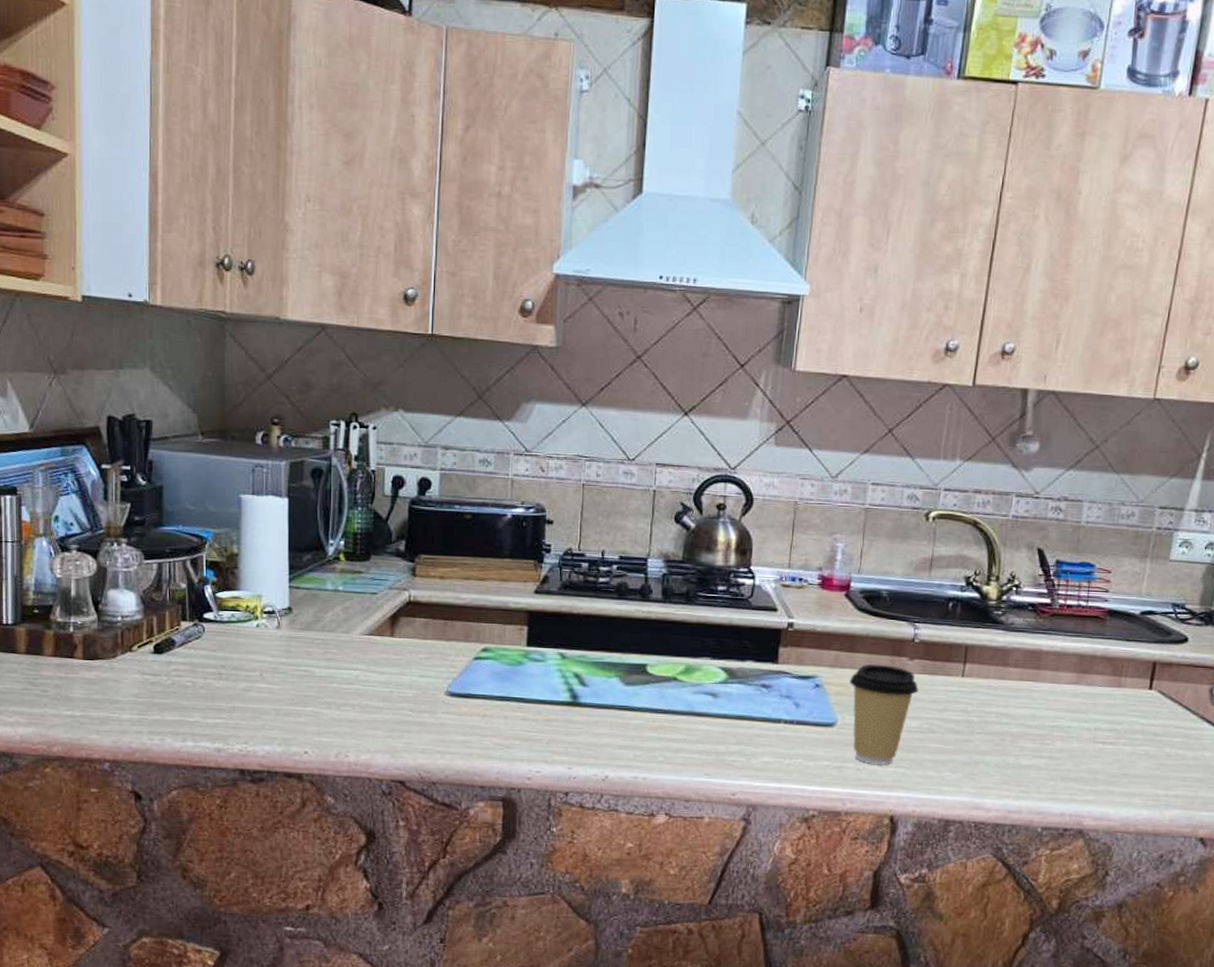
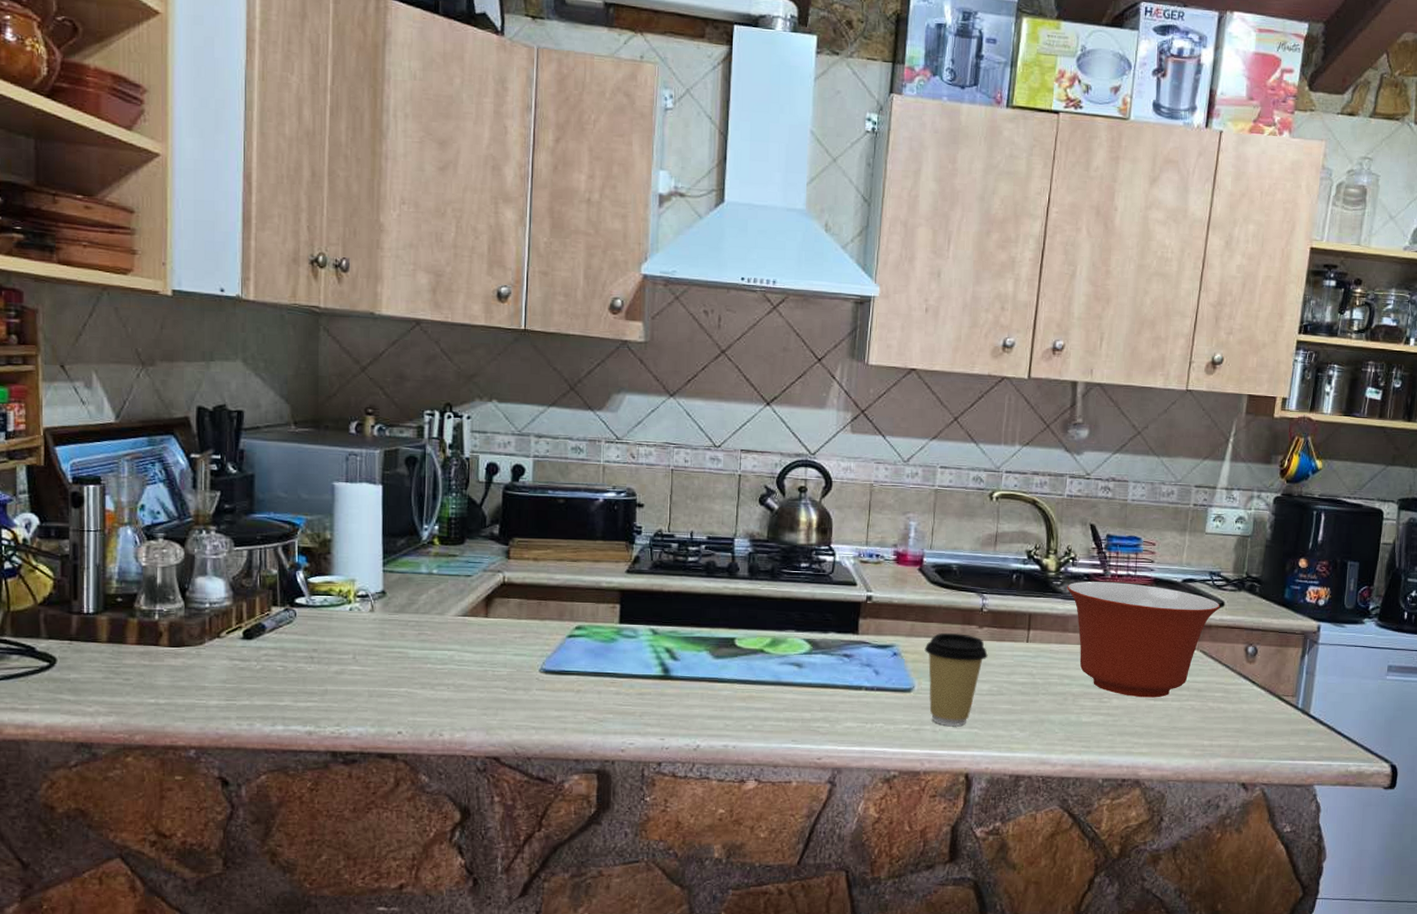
mixing bowl: none [1009,611,1183,741] -> present [1067,581,1220,698]

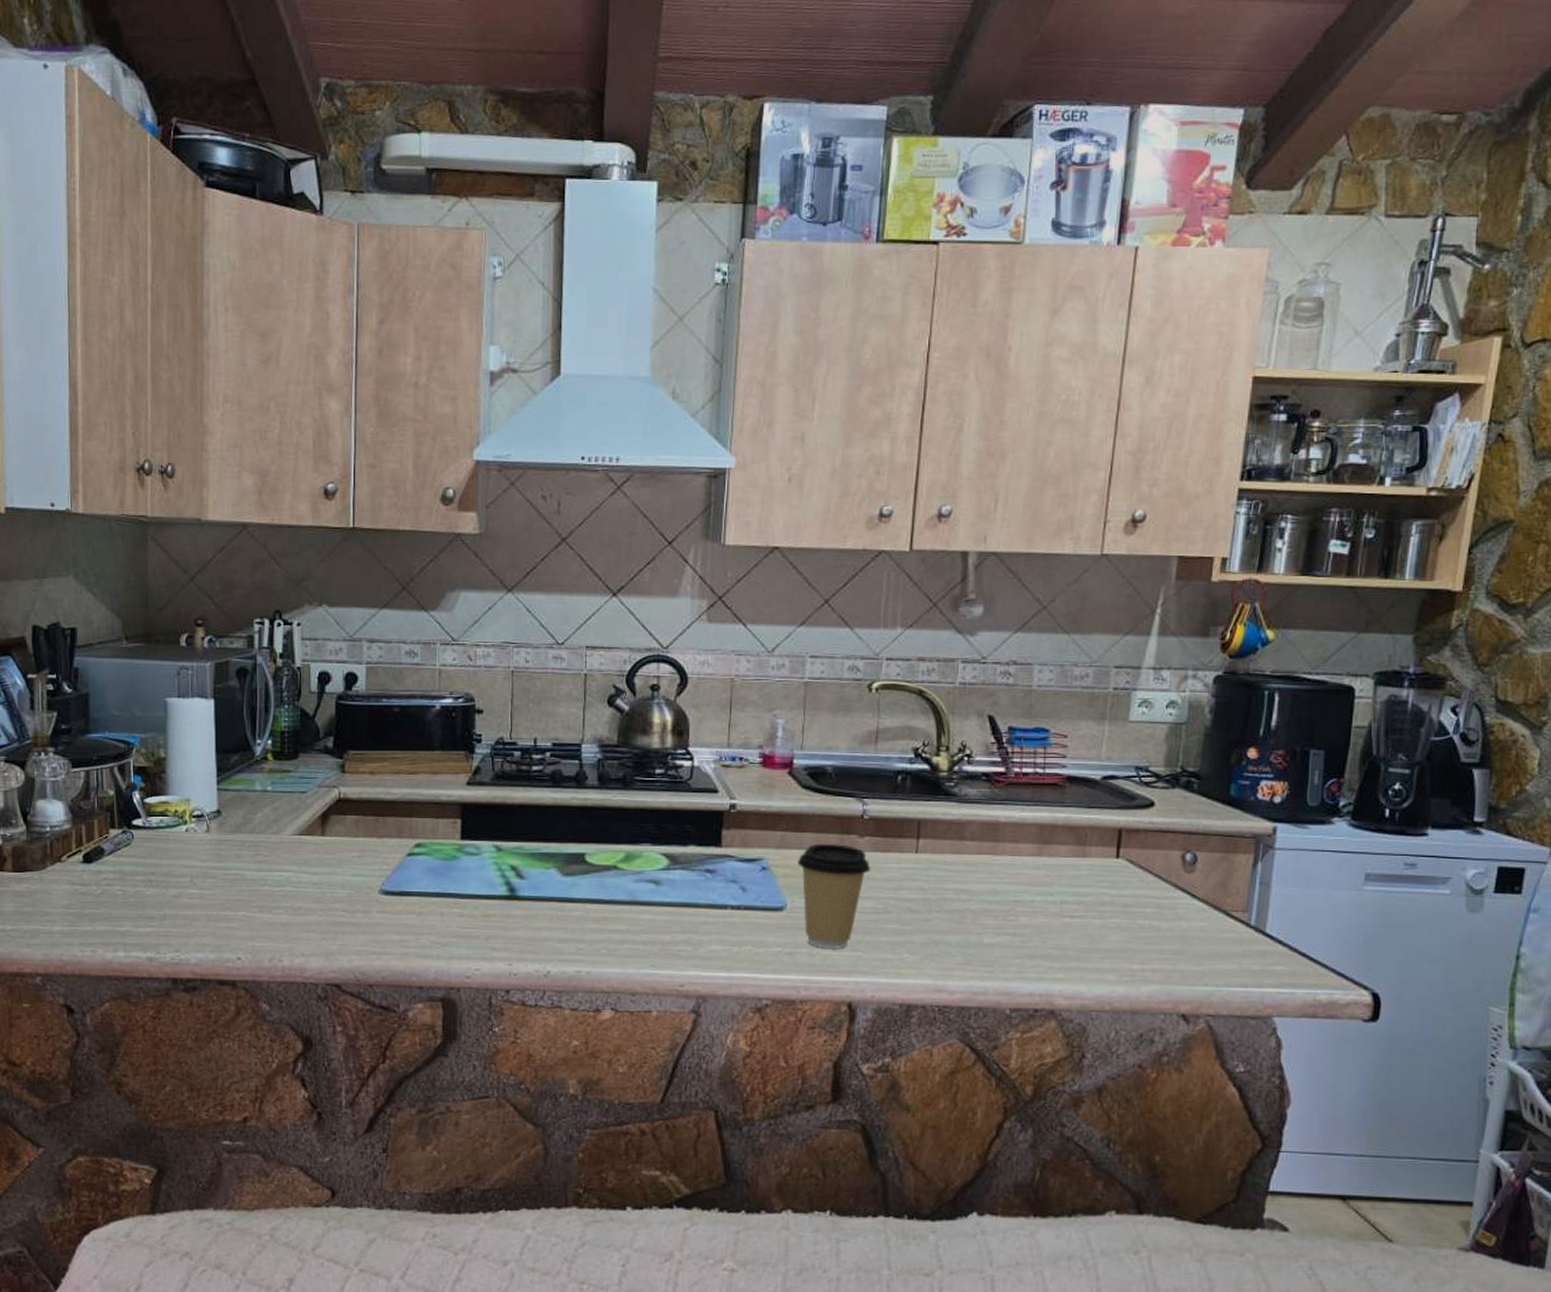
mixing bowl: present [1067,581,1220,698] -> none [962,782,1150,915]

